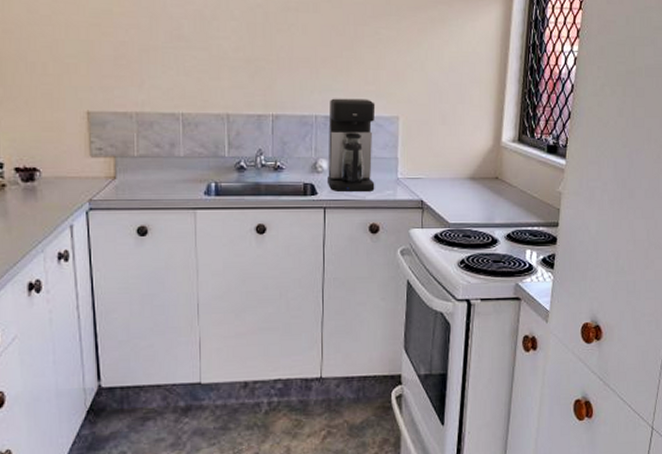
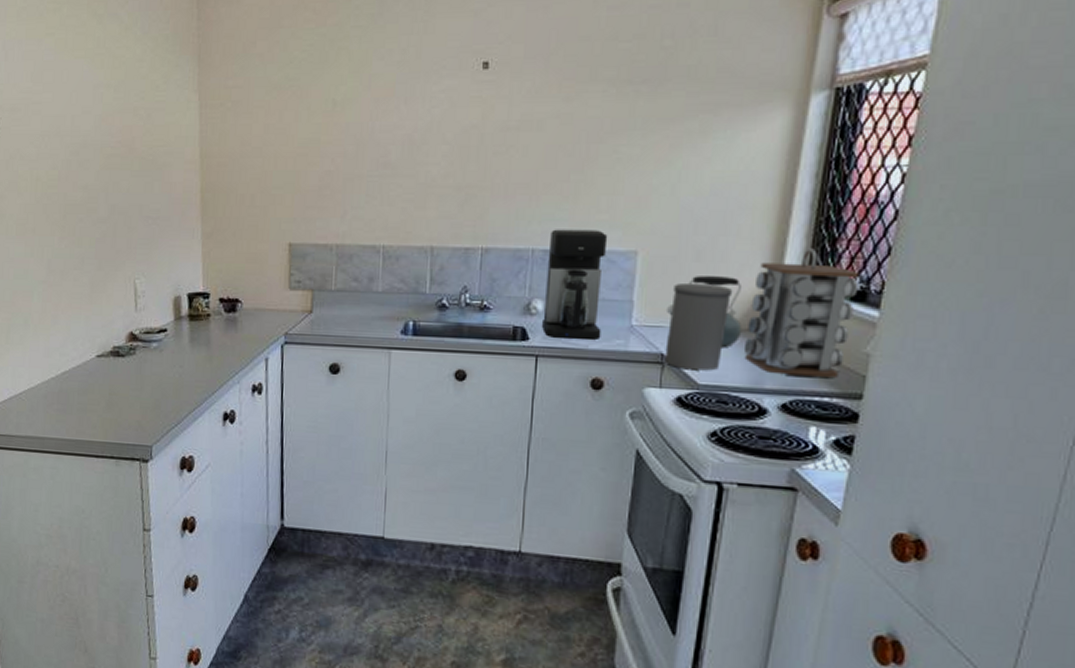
kettle: none [422,136,478,192] -> present [665,276,743,347]
canister: none [424,143,470,212] -> present [664,284,733,371]
spice rack: none [480,113,552,213] -> present [744,248,859,378]

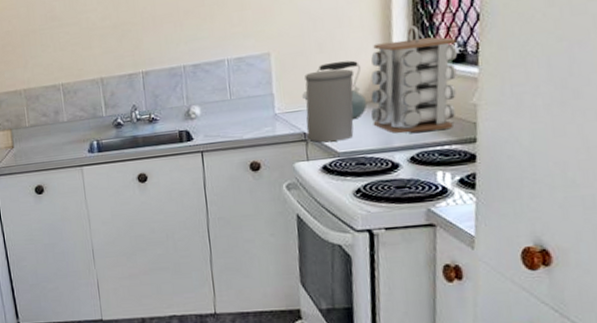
coffee maker: present [541,229,608,340] -> none [196,41,252,135]

